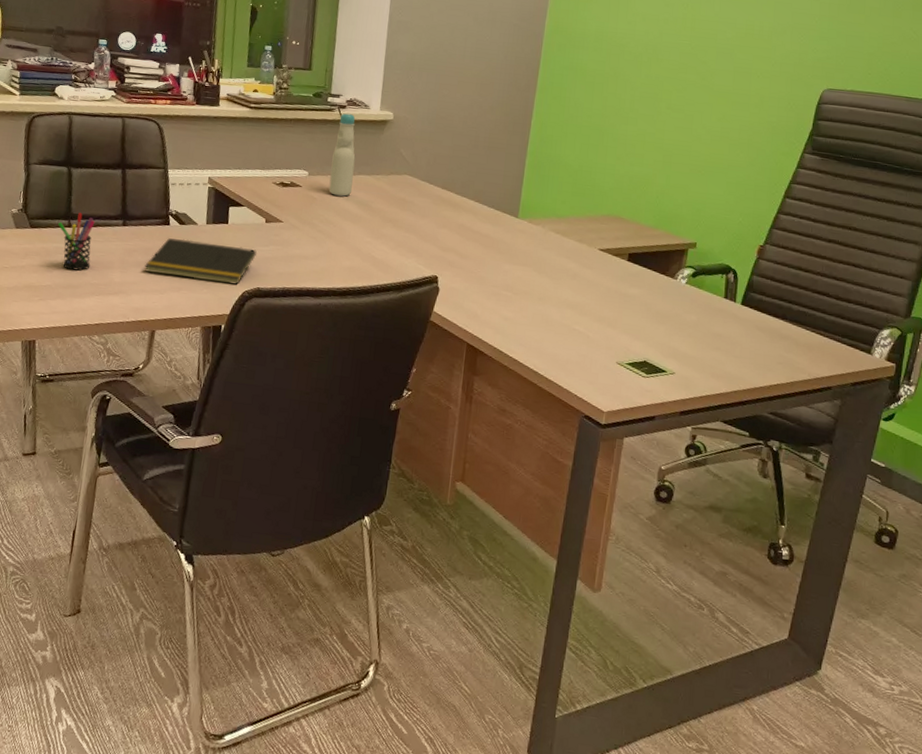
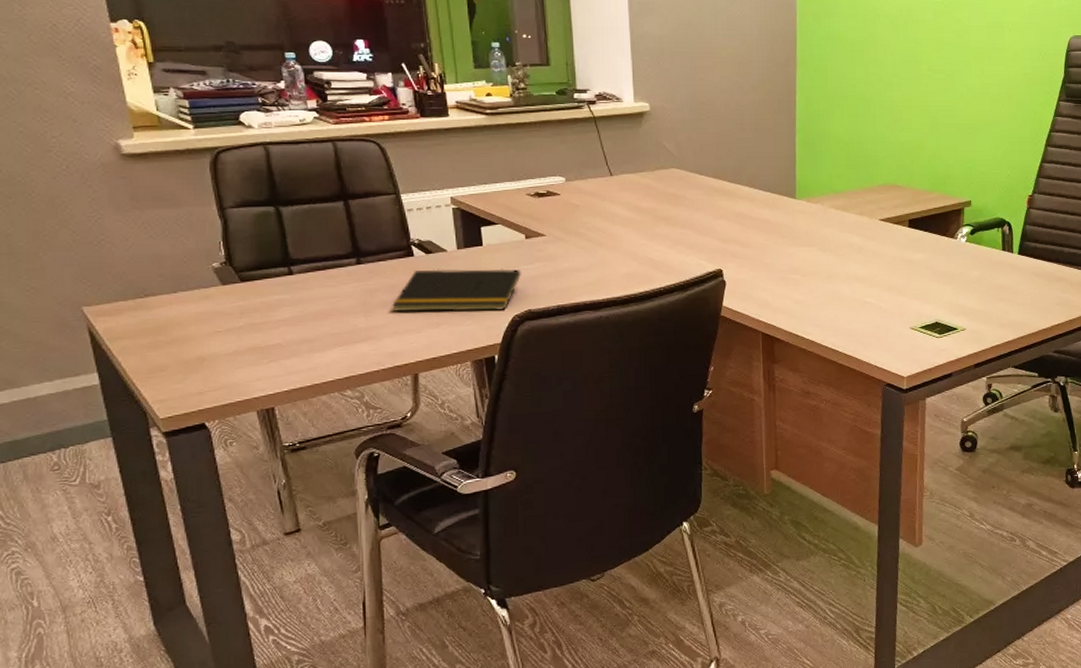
pen holder: present [57,212,95,271] -> none [274,256,326,322]
bottle: present [328,112,356,197] -> none [588,108,616,200]

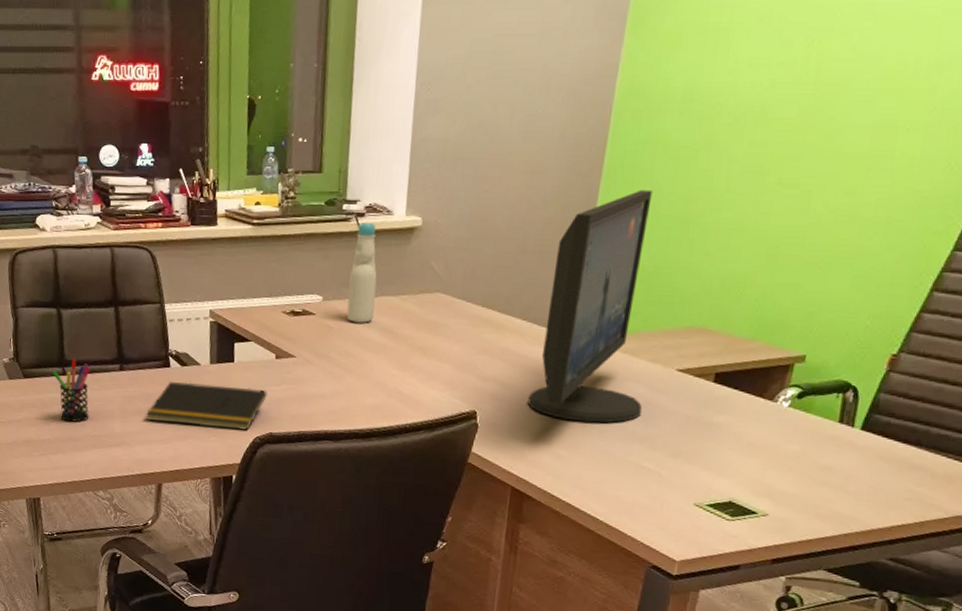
pen holder: none [274,256,326,322] -> present [51,358,91,422]
bottle: none [588,108,616,200] -> present [346,221,377,323]
computer monitor: none [764,76,858,270] -> present [527,189,653,424]

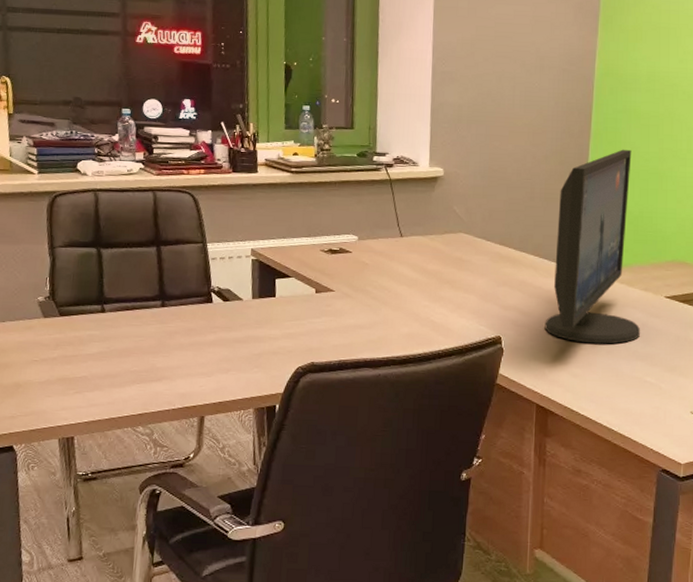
pen holder: present [51,358,91,422] -> none [89,295,131,358]
notepad: present [146,382,268,430] -> none [188,316,309,361]
bottle: present [346,221,377,323] -> none [380,171,407,260]

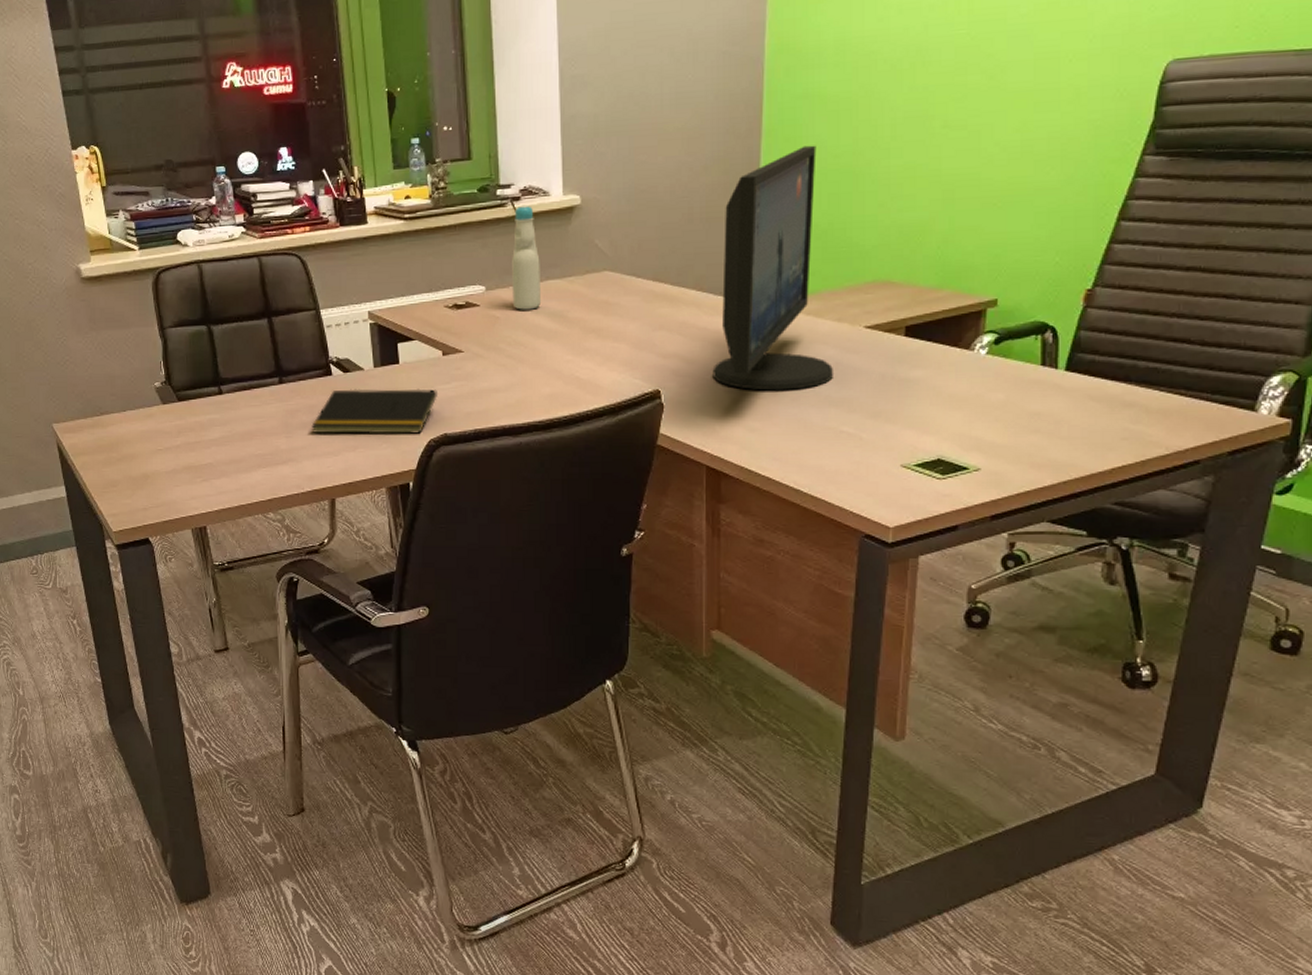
notepad: none [188,316,309,361] -> present [311,388,439,435]
bottle: none [380,171,407,260] -> present [511,205,540,310]

